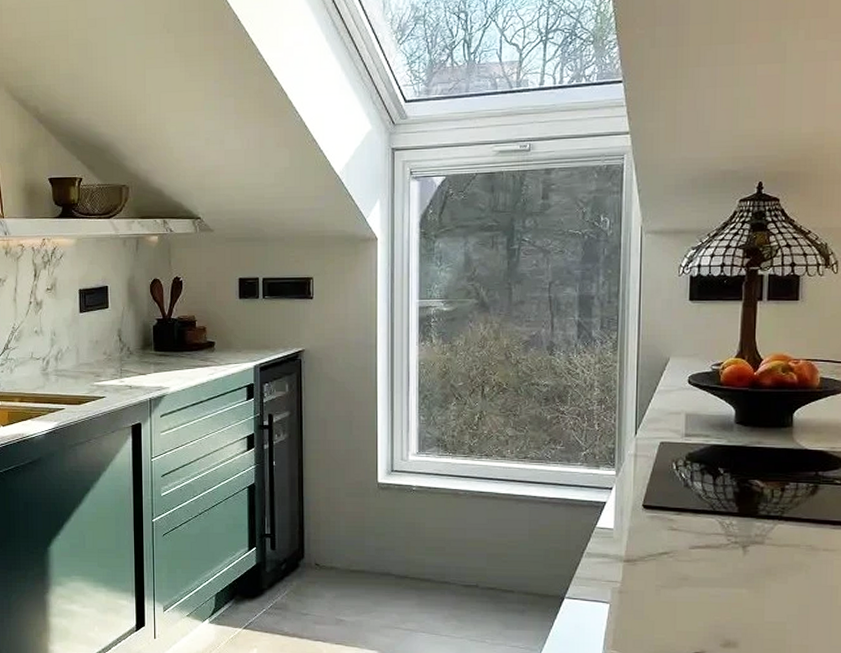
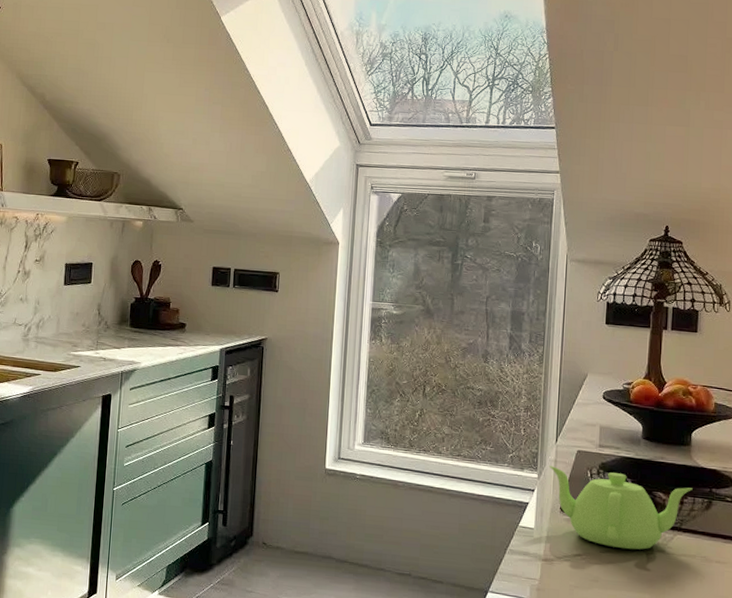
teapot: none [628,461,795,544] -> present [549,466,693,550]

